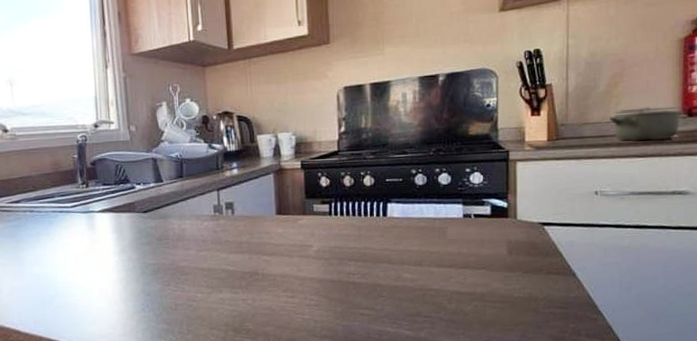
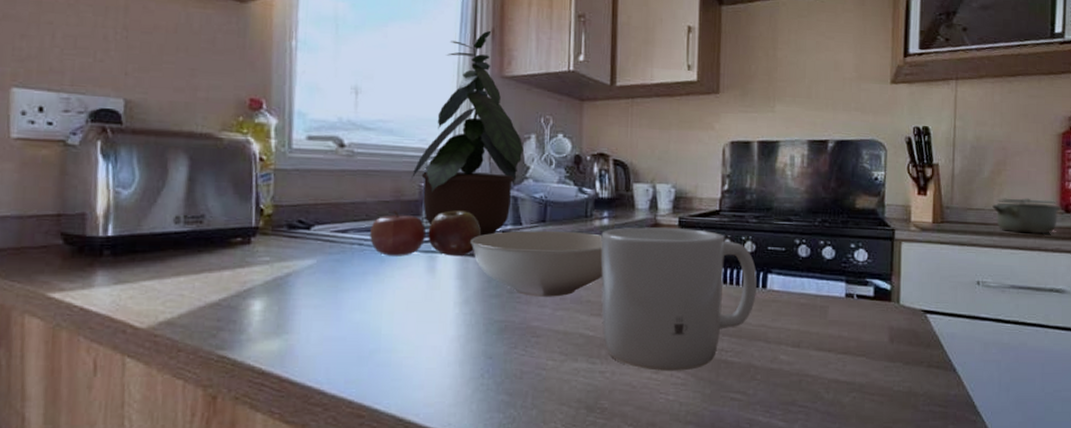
fruit: none [38,181,83,219] -> present [370,211,426,256]
potted plant: none [64,14,157,194] -> present [410,30,524,236]
fruit: none [85,175,130,214] -> present [428,210,482,257]
bowl: none [121,183,237,242] -> present [470,230,603,297]
mug: none [232,170,378,296] -> present [601,227,757,371]

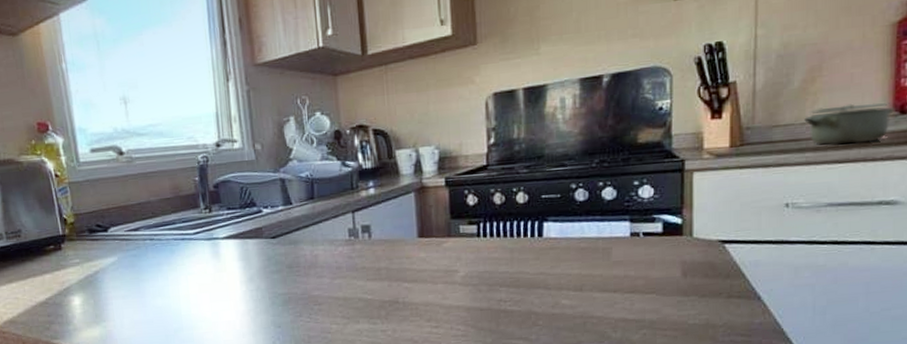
fruit: present [370,211,426,256] -> none [158,206,206,247]
potted plant: present [410,30,524,236] -> none [185,20,285,219]
fruit: present [428,210,482,257] -> none [208,198,256,241]
bowl: present [470,230,603,297] -> none [247,203,374,269]
mug: present [601,227,757,371] -> none [369,187,532,326]

